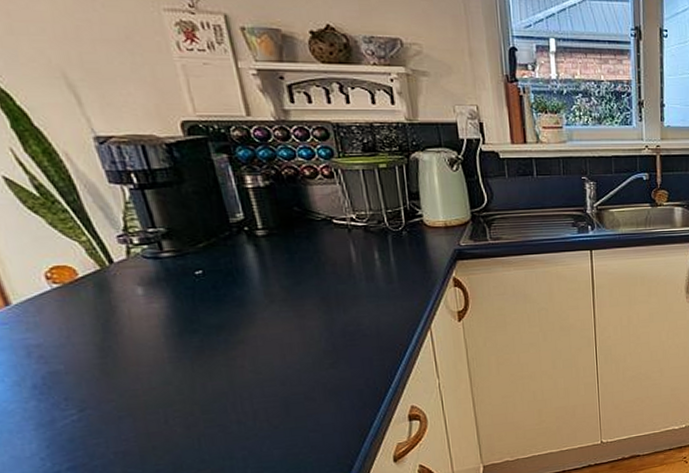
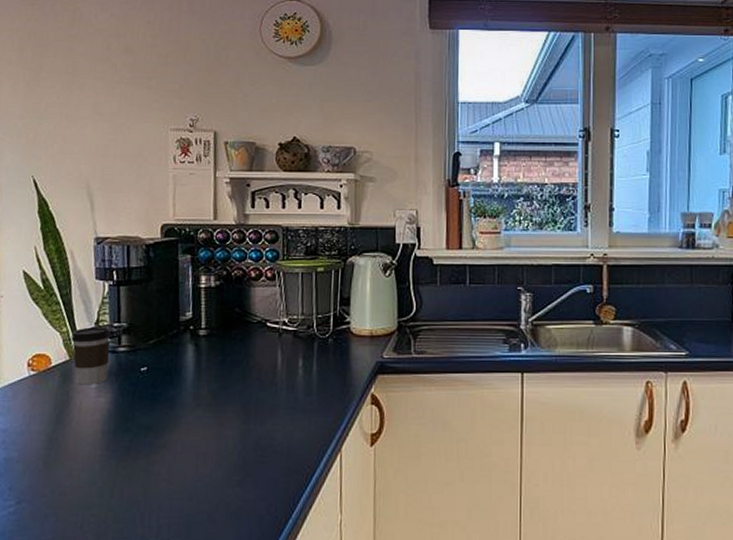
coffee cup: none [95,233,156,294] -> present [71,327,112,385]

